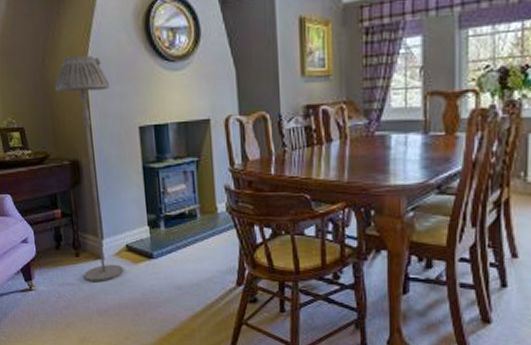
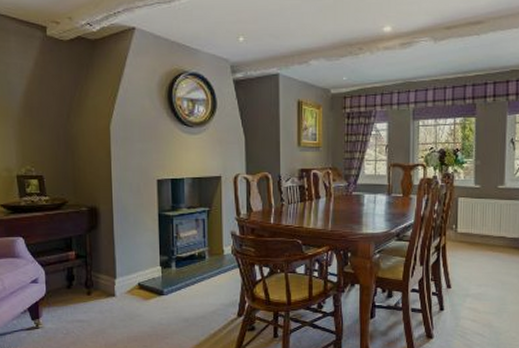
floor lamp: present [55,55,123,282] -> none [78,115,134,318]

